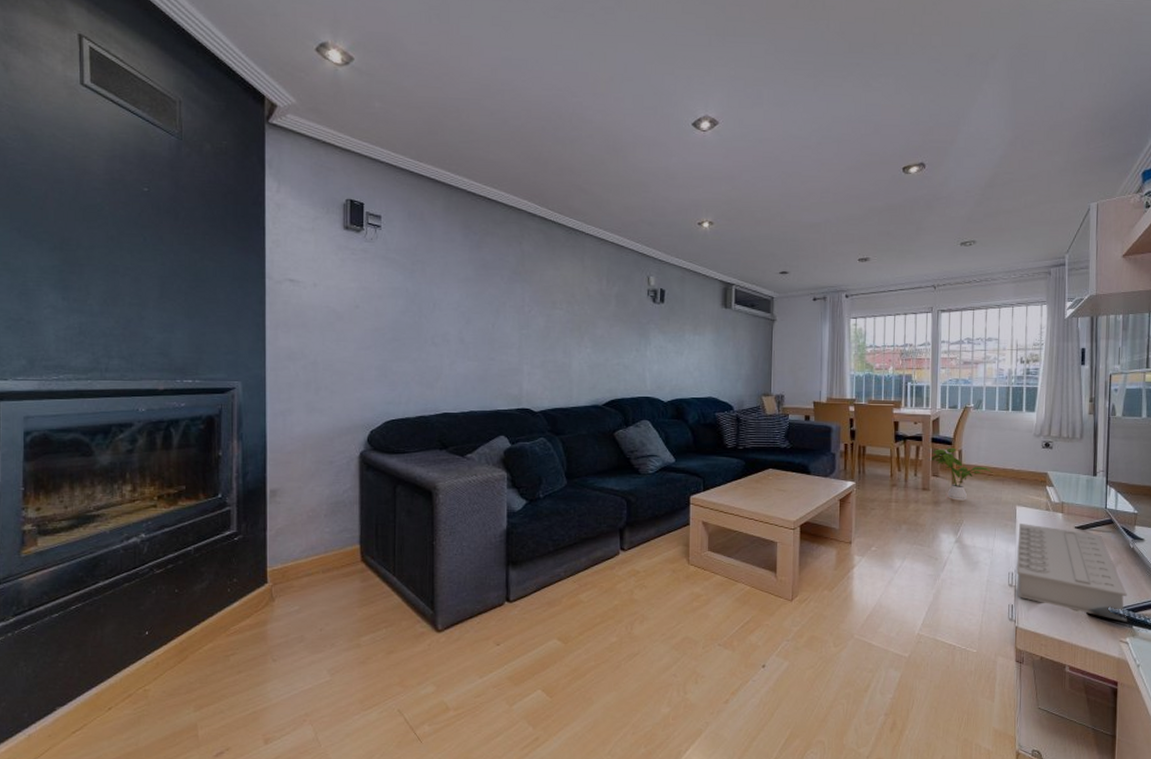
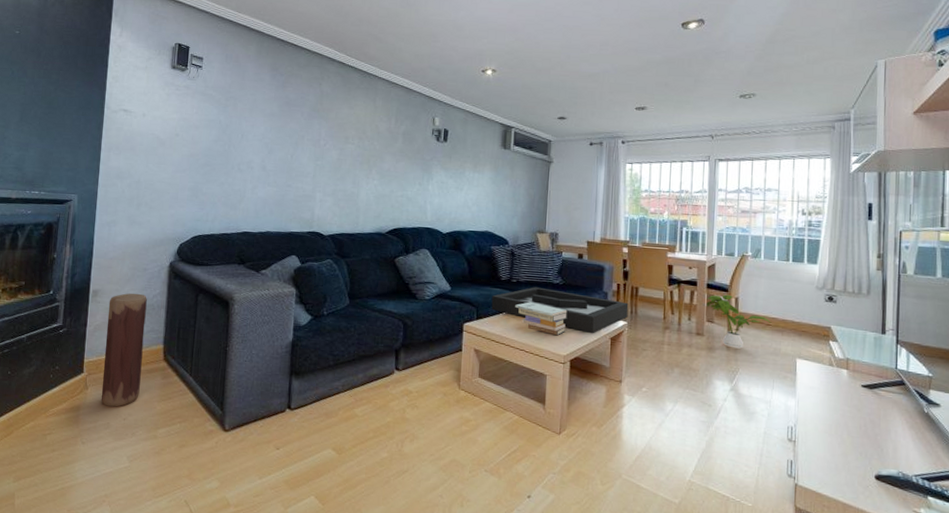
decorative log: none [291,489,336,618] -> present [101,293,147,407]
decorative tray: none [718,453,856,497] -> present [491,287,629,334]
books: none [742,468,796,502] -> present [515,302,568,336]
decorative box: present [1016,524,1128,622] -> none [796,377,923,491]

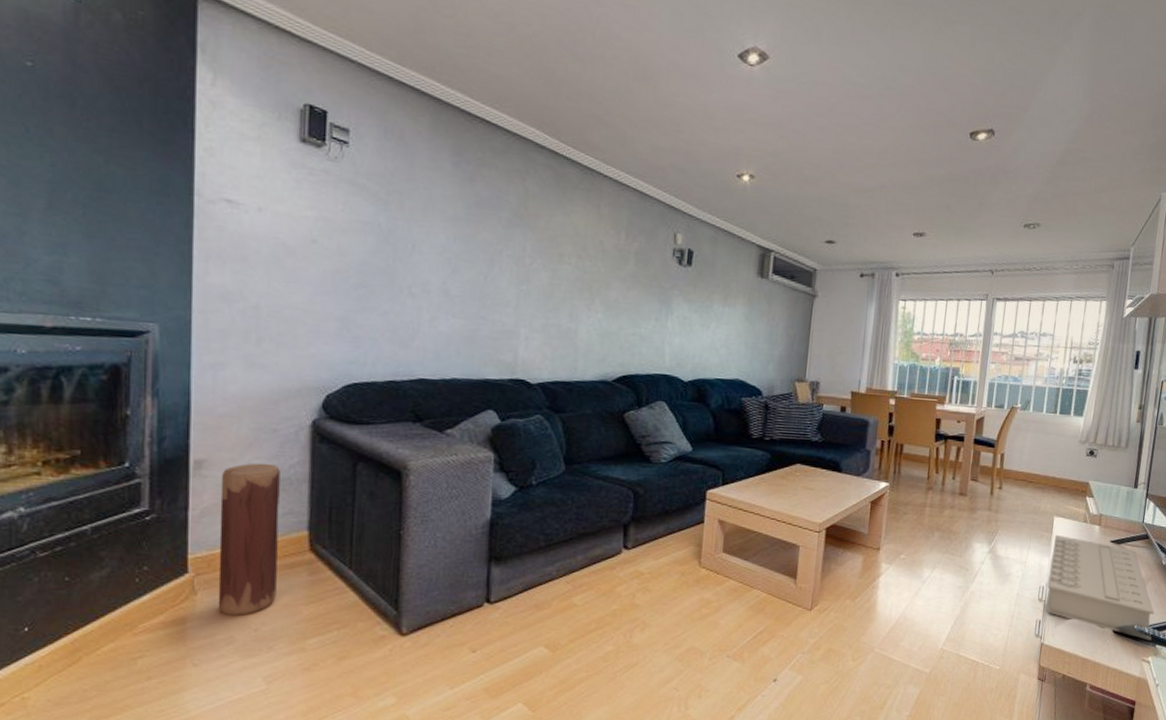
decorative tray: present [491,287,629,334] -> none [739,445,892,498]
books: present [515,302,568,336] -> none [767,463,826,501]
house plant: present [706,294,772,349] -> none [972,450,1034,508]
decorative box: none [796,377,923,491] -> present [1046,535,1154,641]

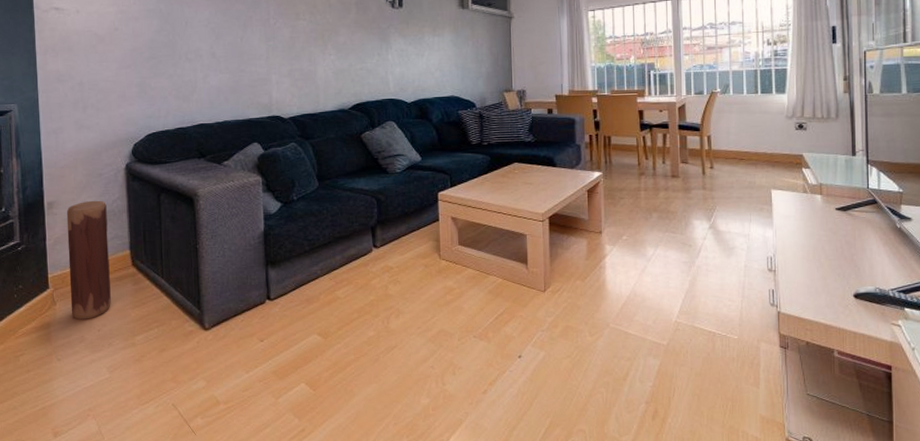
decorative box: present [1046,535,1154,641] -> none [775,207,899,304]

